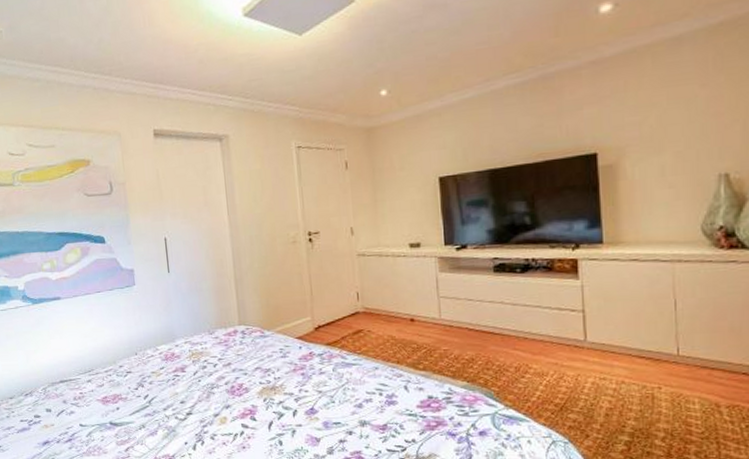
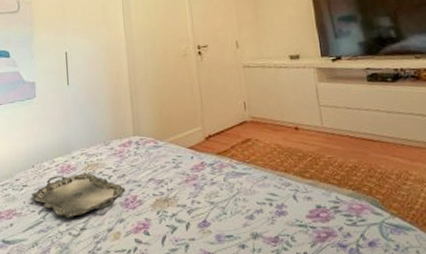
serving tray: none [136,361,232,404] -> present [32,173,126,219]

